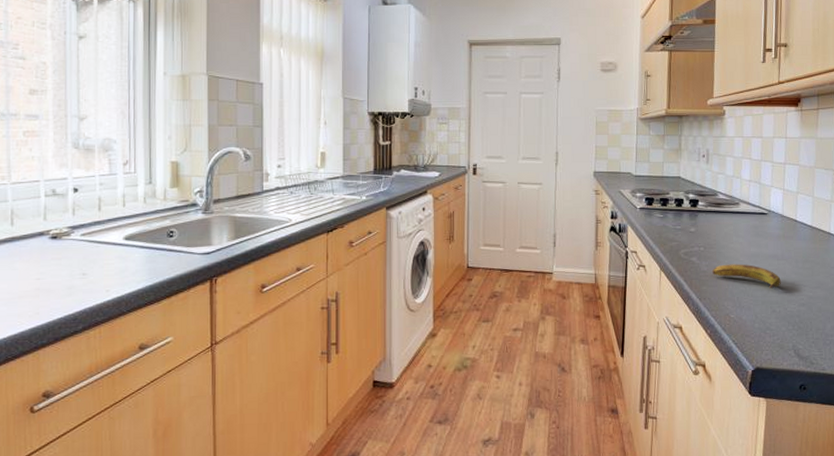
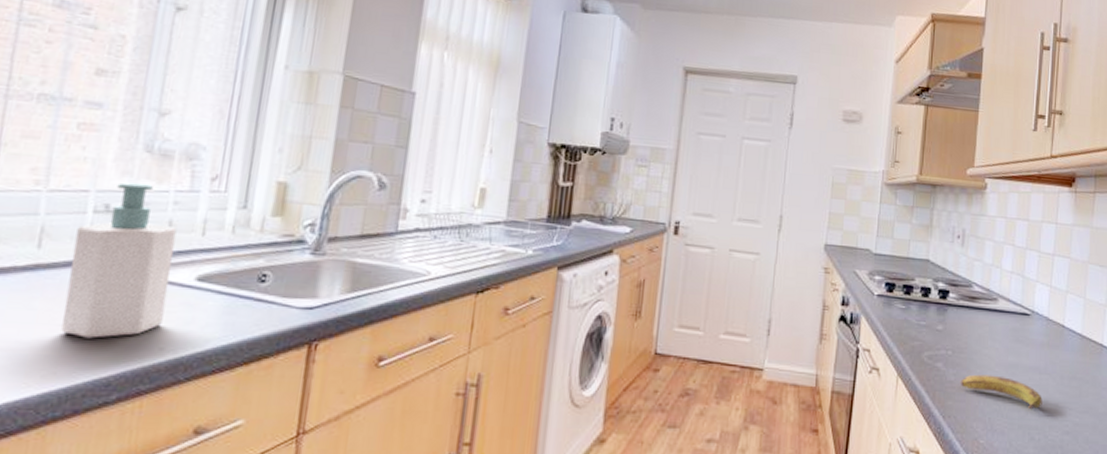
soap bottle: none [35,172,106,287] -> present [61,182,177,339]

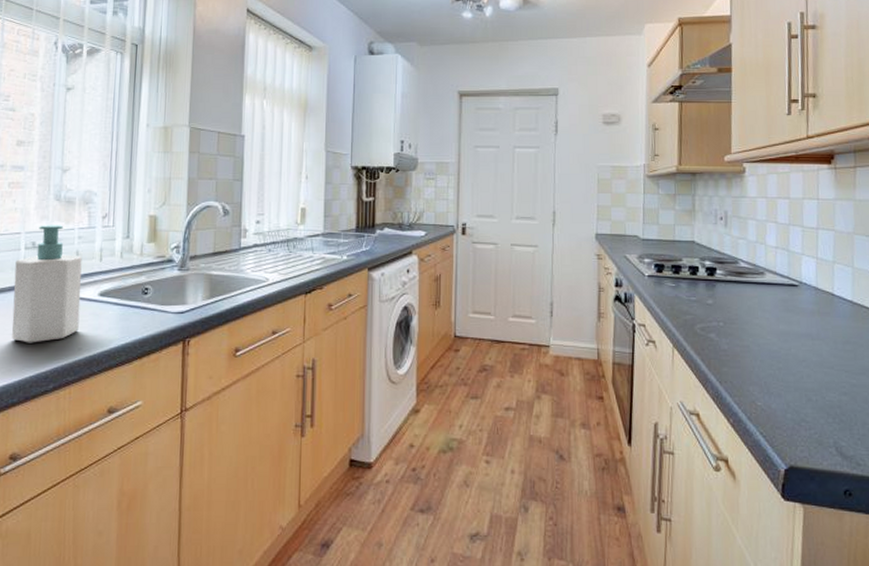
banana: present [960,374,1042,410] -> none [733,343,817,373]

